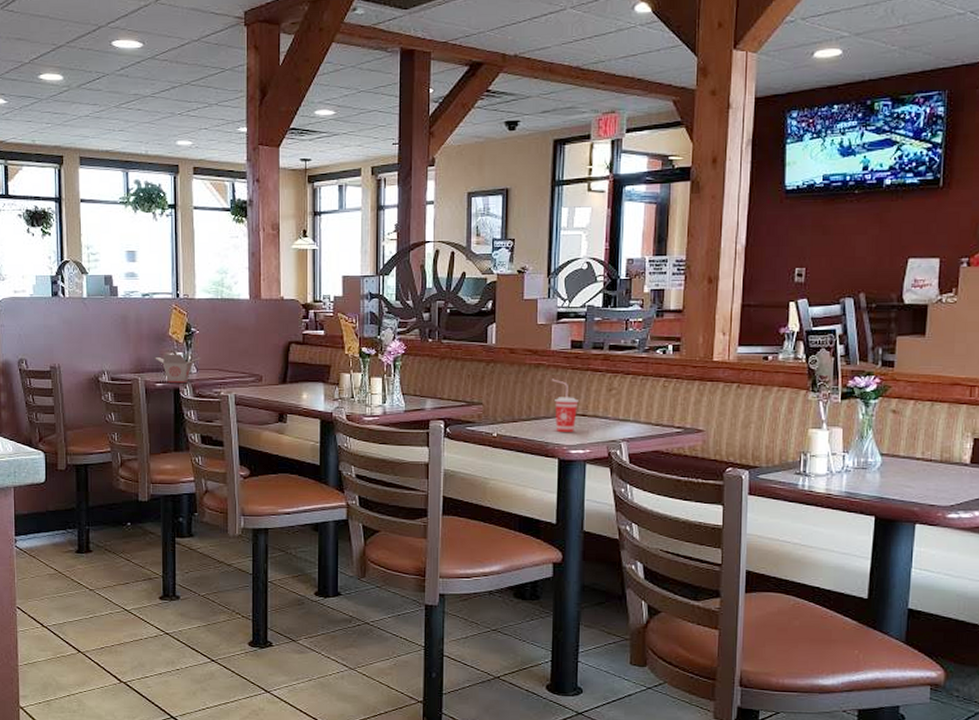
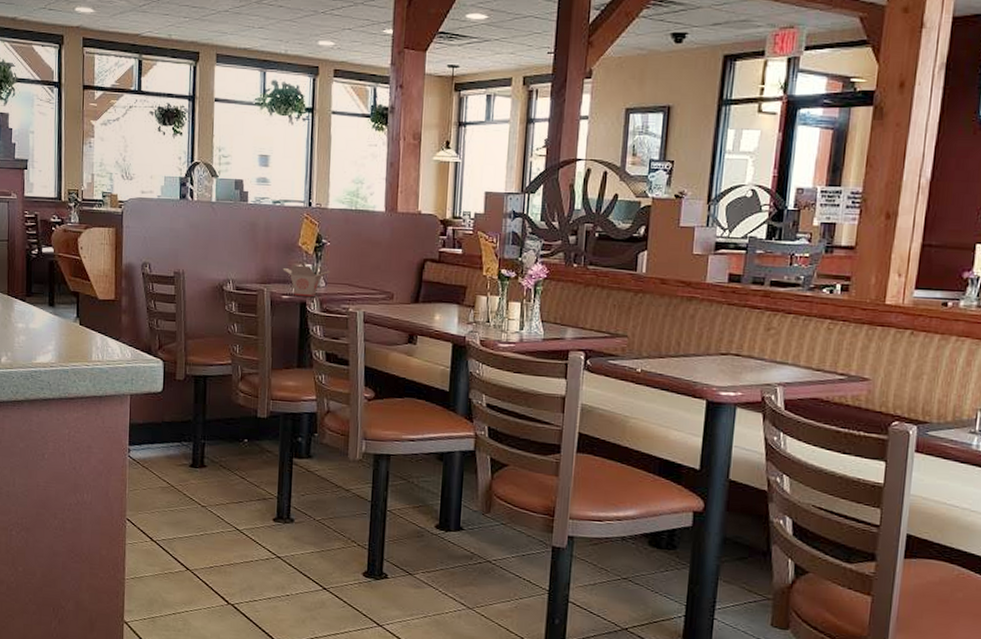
beverage cup: present [551,379,579,432] -> none [704,314,733,372]

